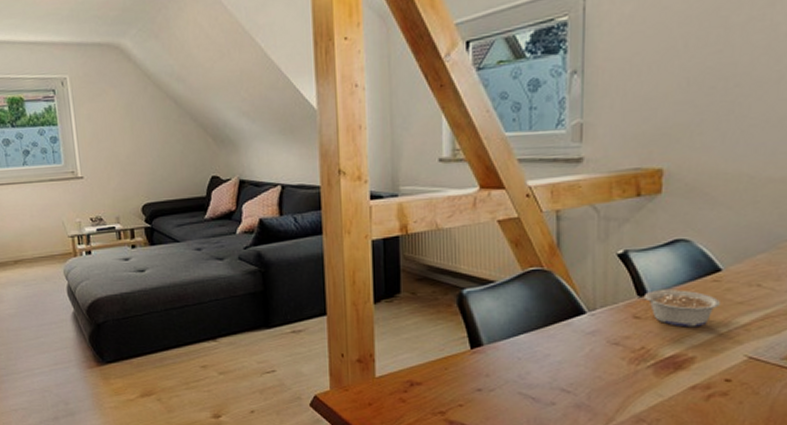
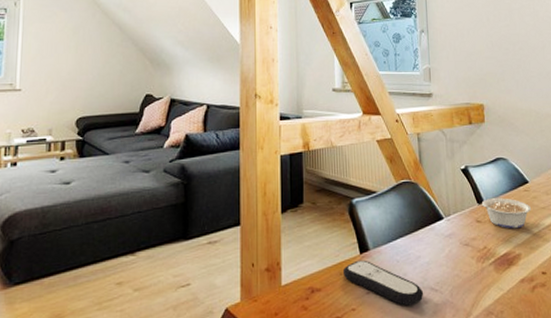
remote control: none [448,355,552,406] -> present [342,260,424,306]

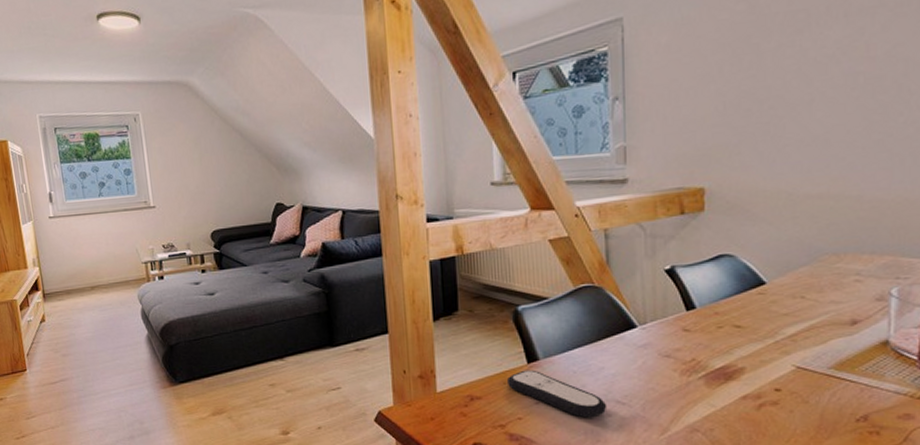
legume: present [477,198,532,229] -> none [686,303,767,339]

